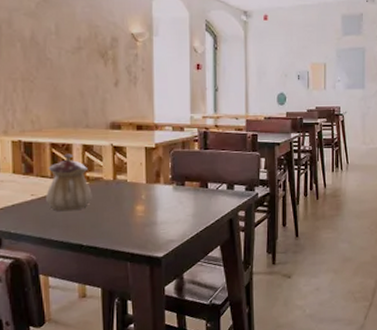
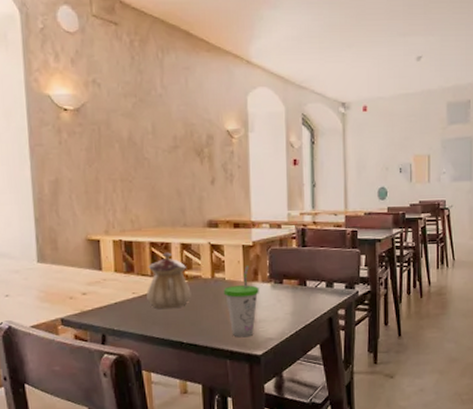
cup: none [125,168,161,240] -> present [223,266,259,338]

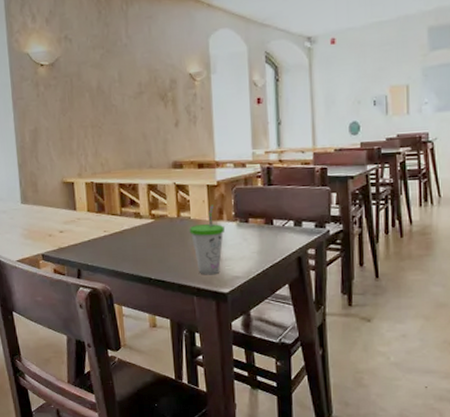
teapot: present [146,252,191,309] -> none [117,193,158,247]

